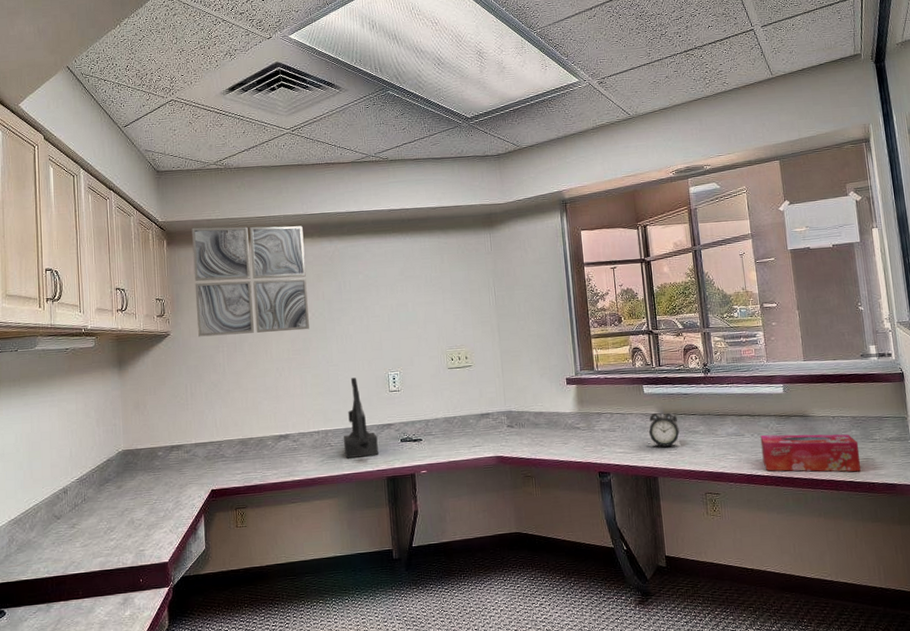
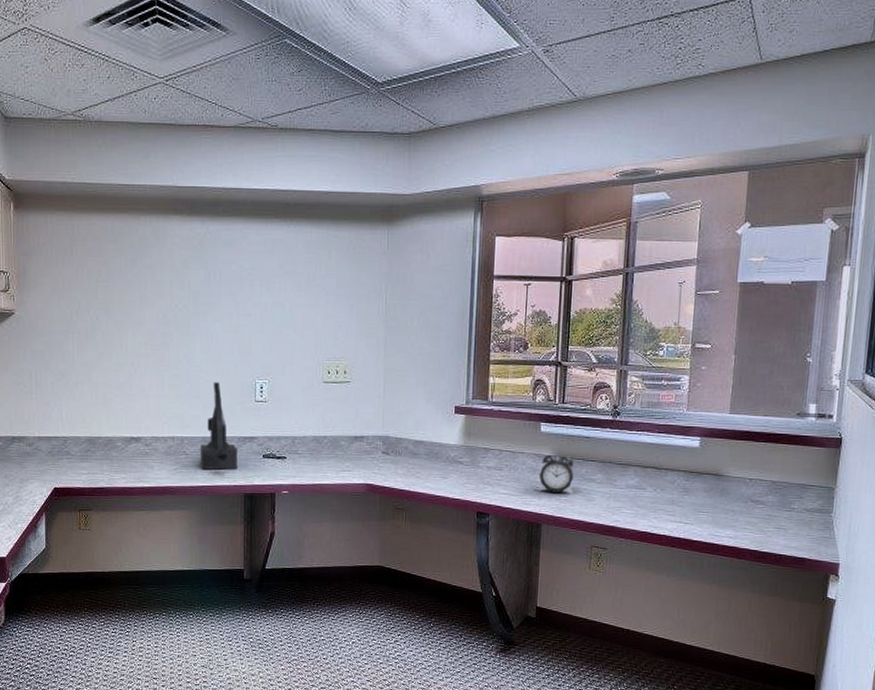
wall art: present [192,225,309,337] -> none [43,190,171,323]
tissue box: present [760,434,861,472] -> none [661,490,773,541]

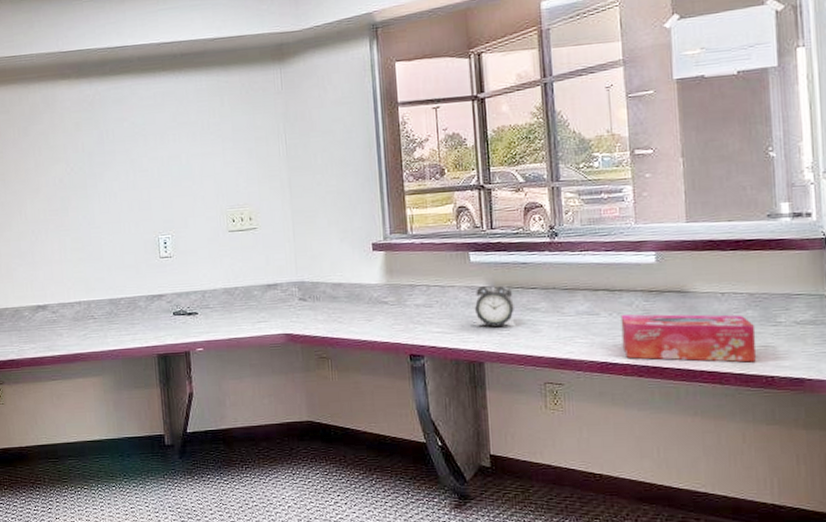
desk lamp: present [200,382,238,470] -> none [107,242,148,332]
tissue box: none [661,490,773,541] -> present [620,314,757,363]

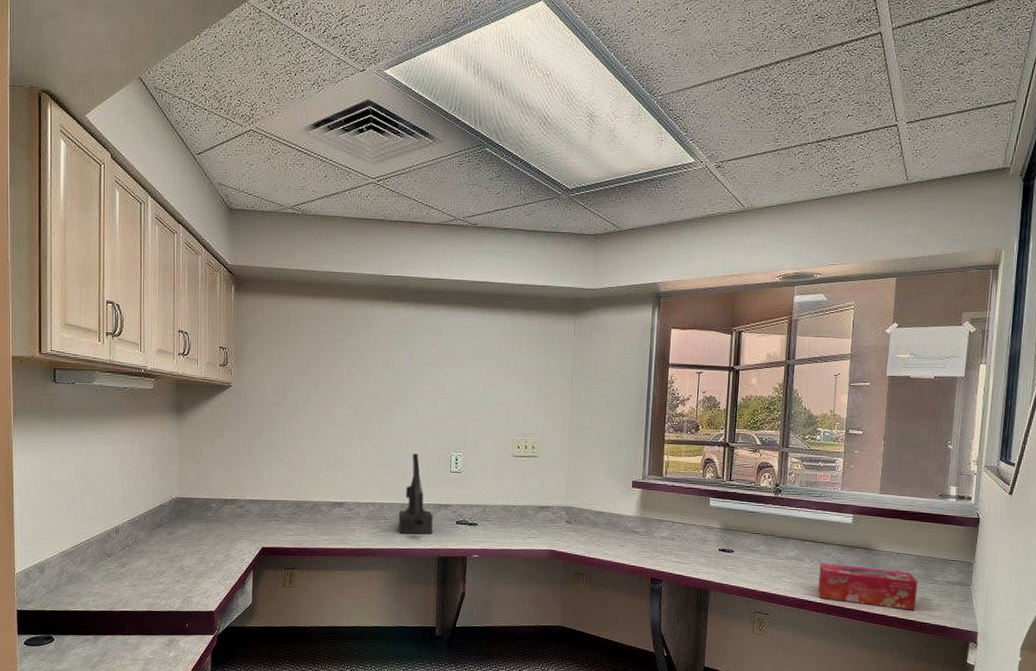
desk lamp: none [107,242,148,332] -> present [398,453,433,535]
alarm clock: present [474,285,515,327] -> none [706,526,740,564]

